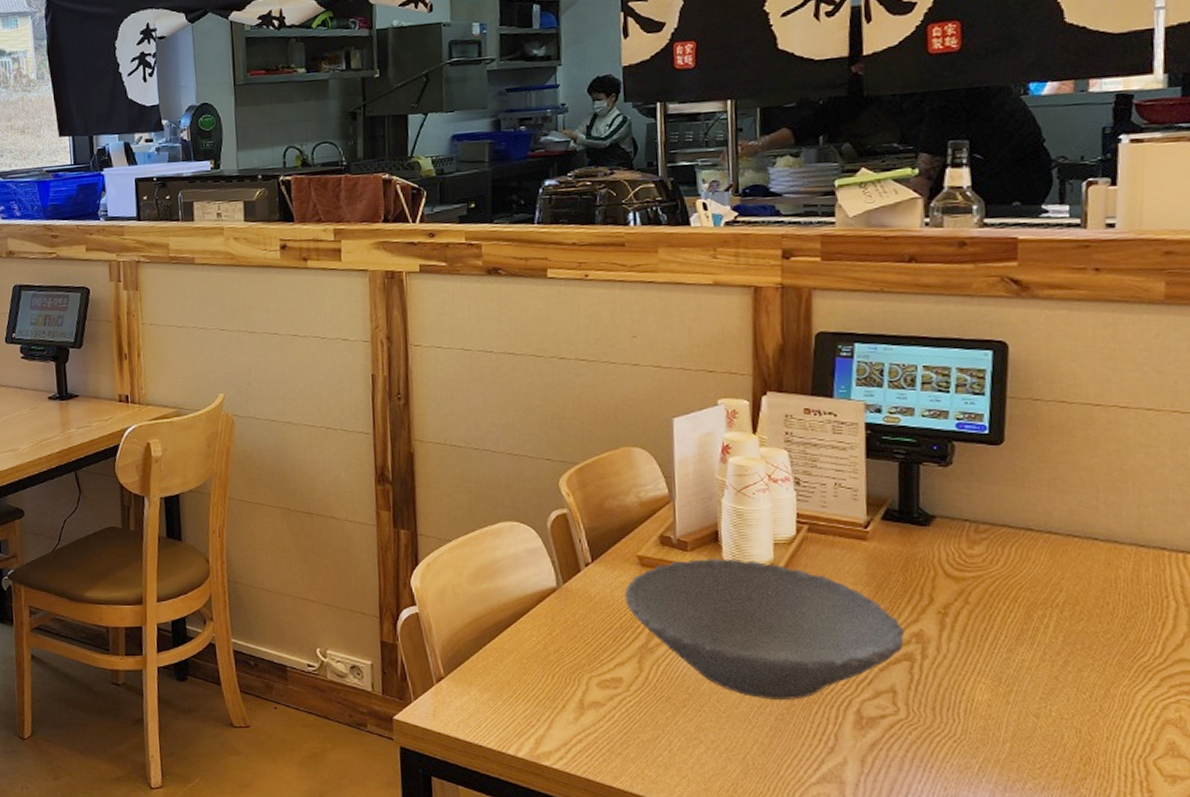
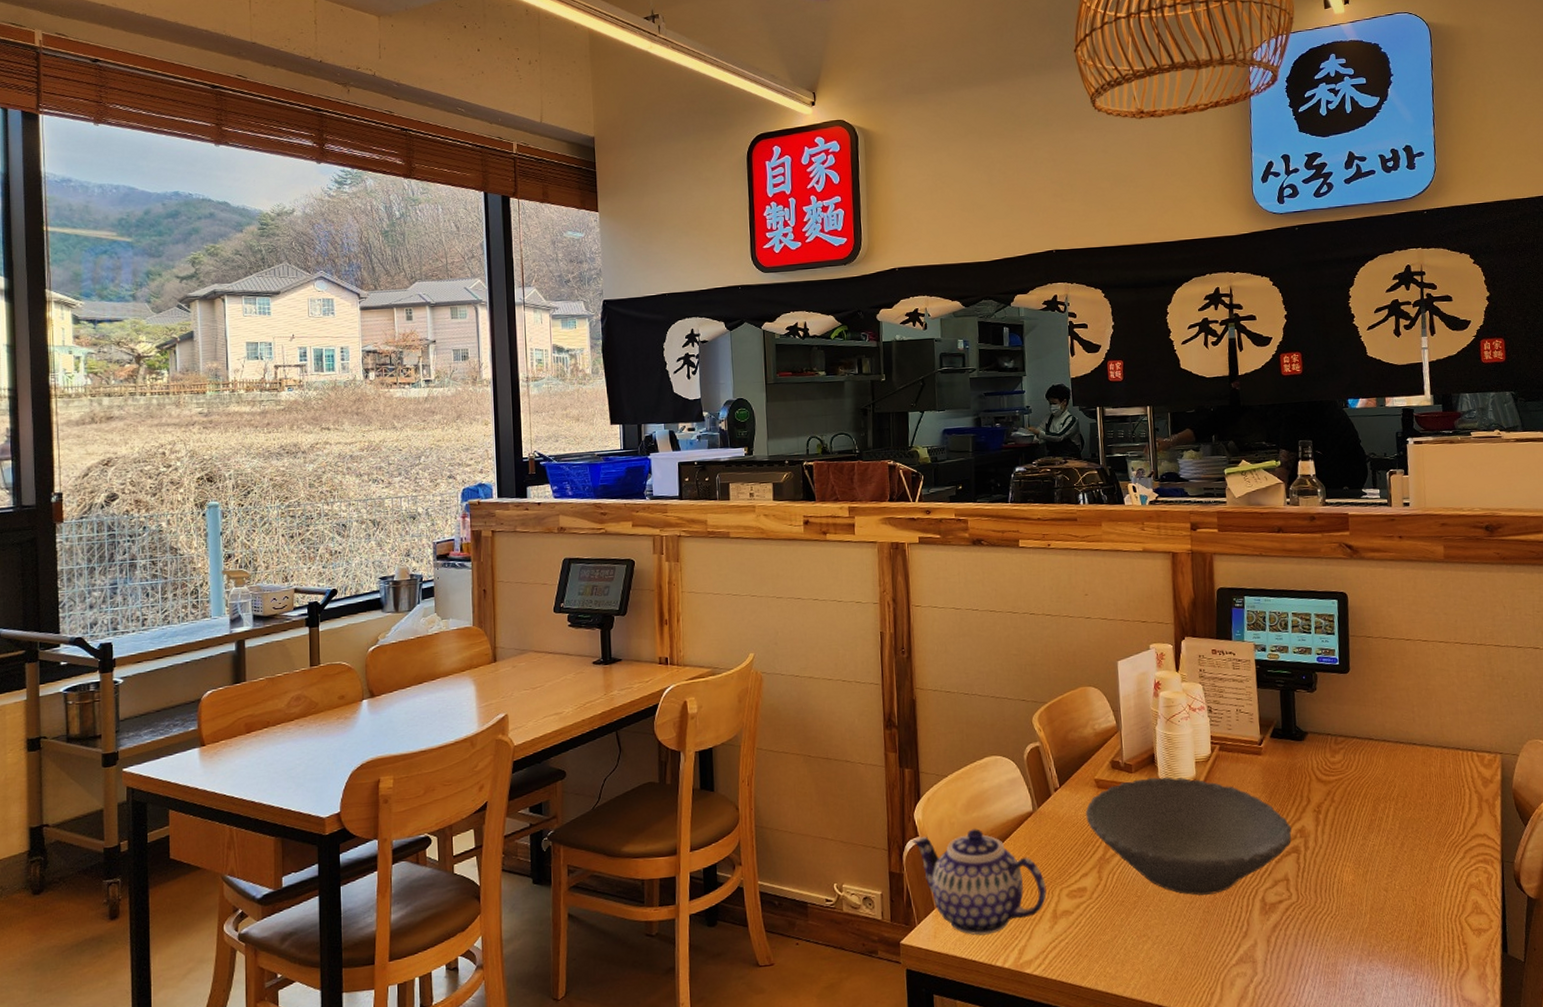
teapot: none [408,602,572,719] -> present [912,829,1047,936]

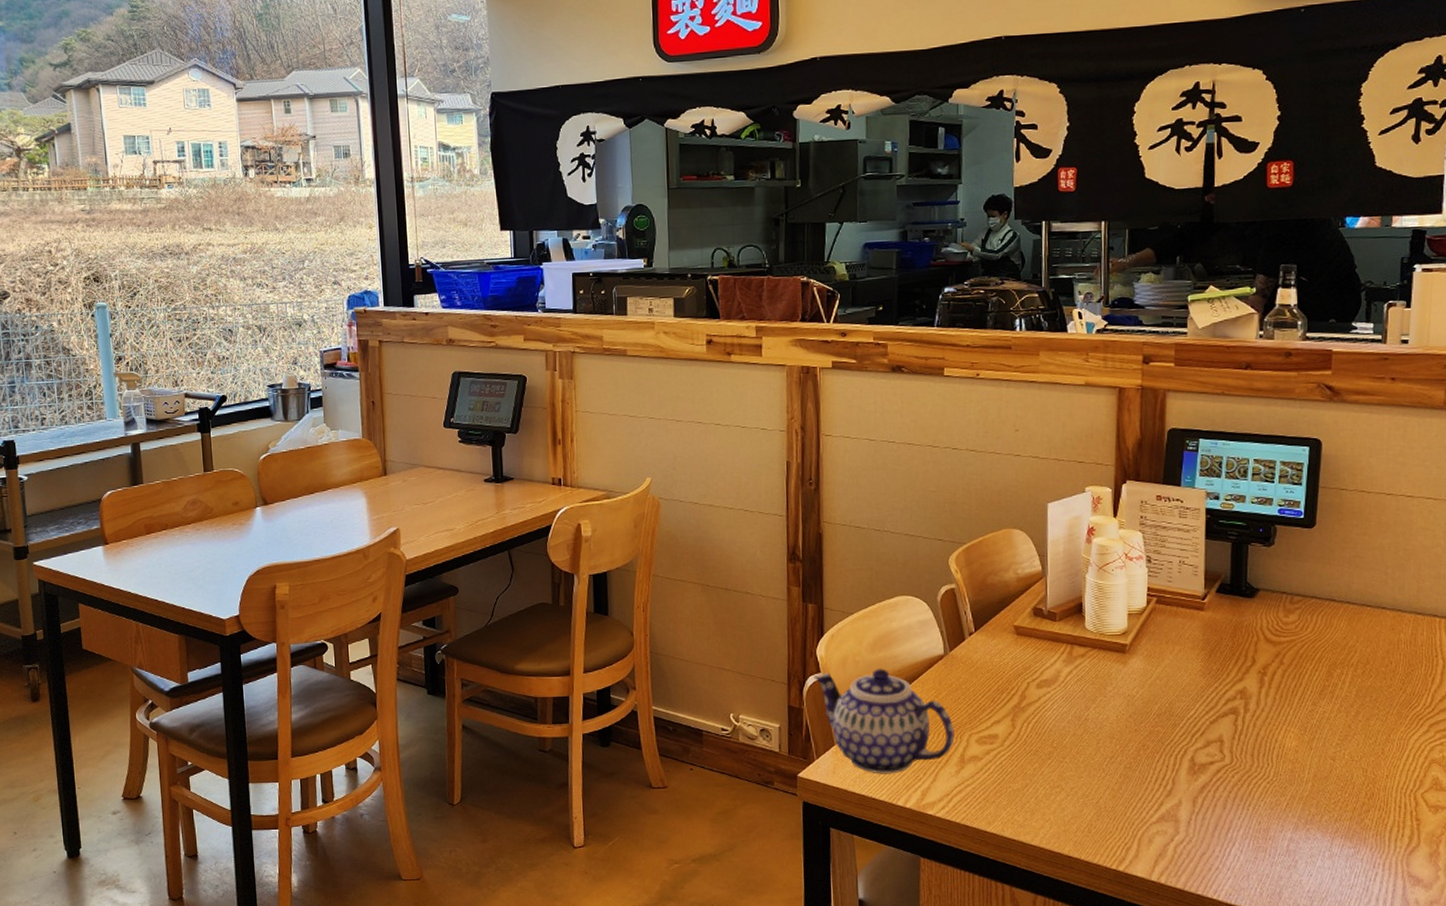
bowl: present [1085,777,1292,896] -> none [1002,627,1231,751]

